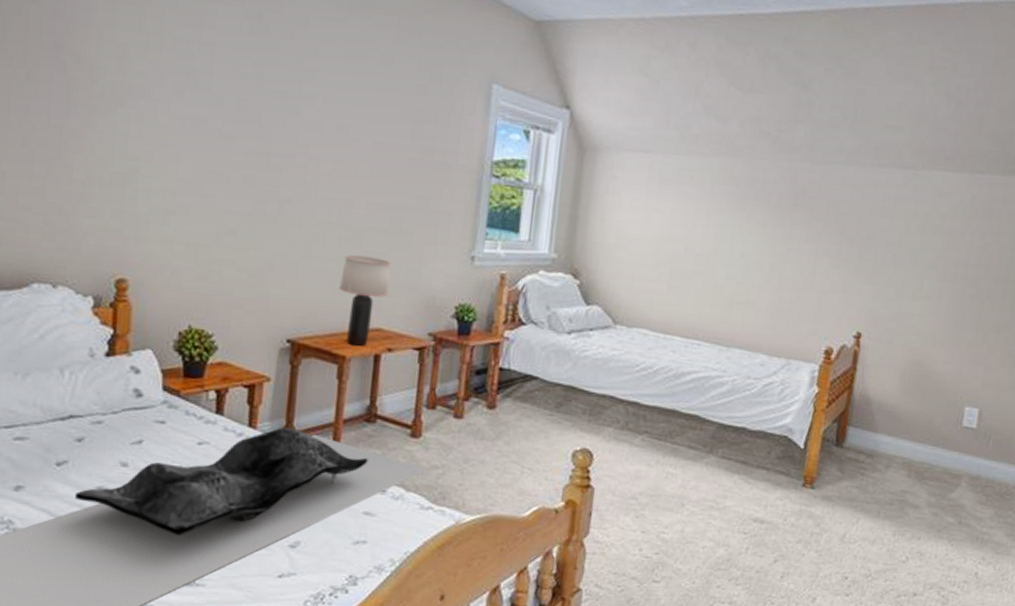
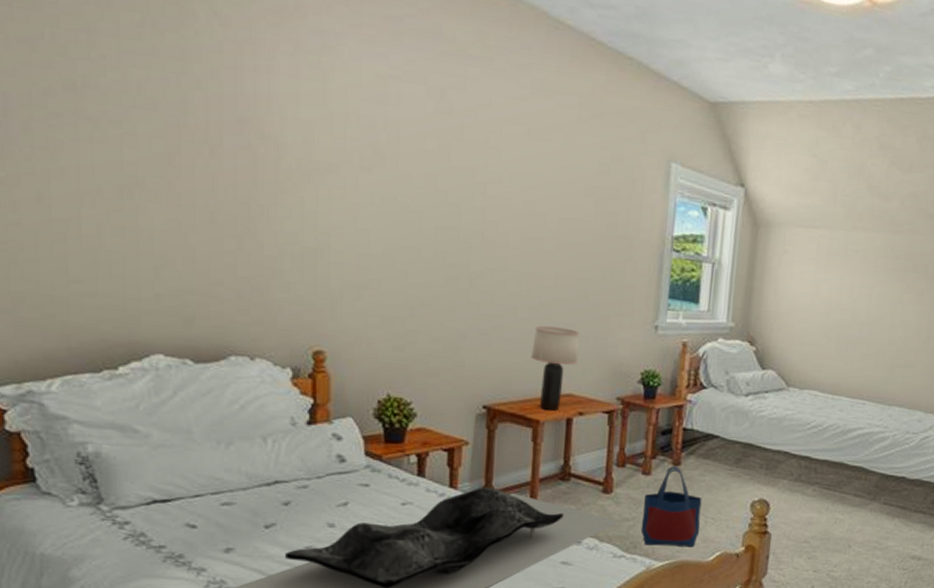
tote bag: none [450,408,519,499] -> present [640,465,702,546]

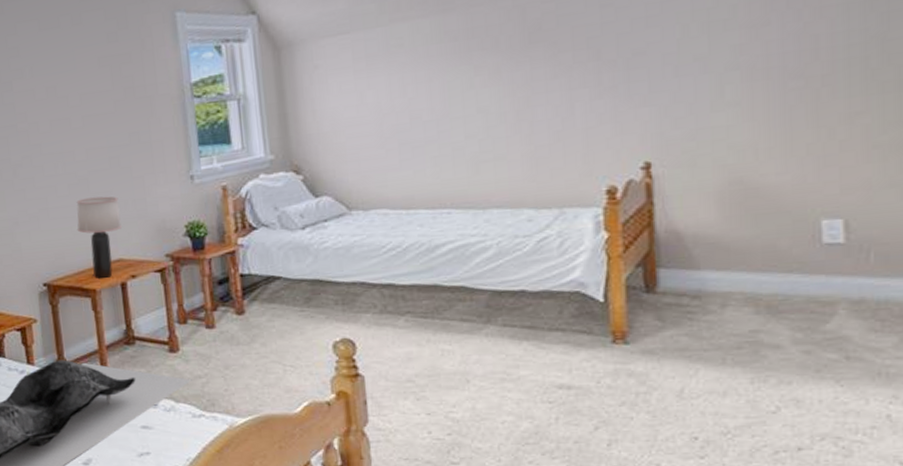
tote bag: present [640,465,702,546] -> none [212,314,280,402]

